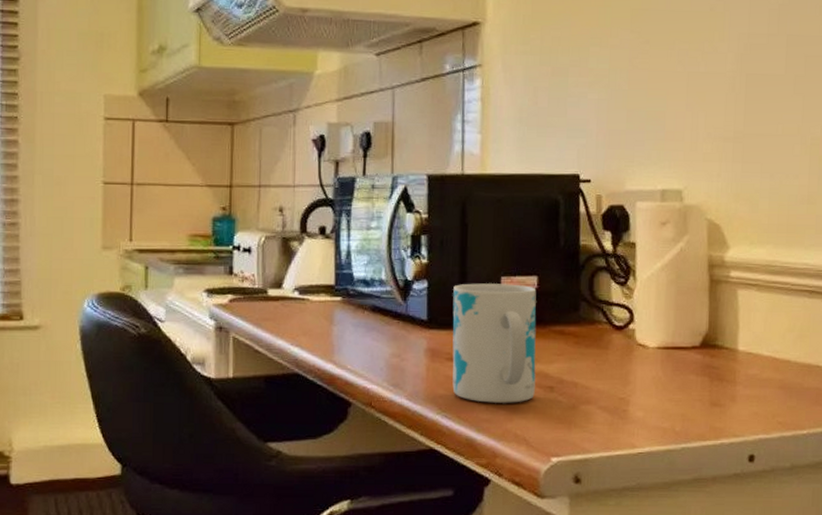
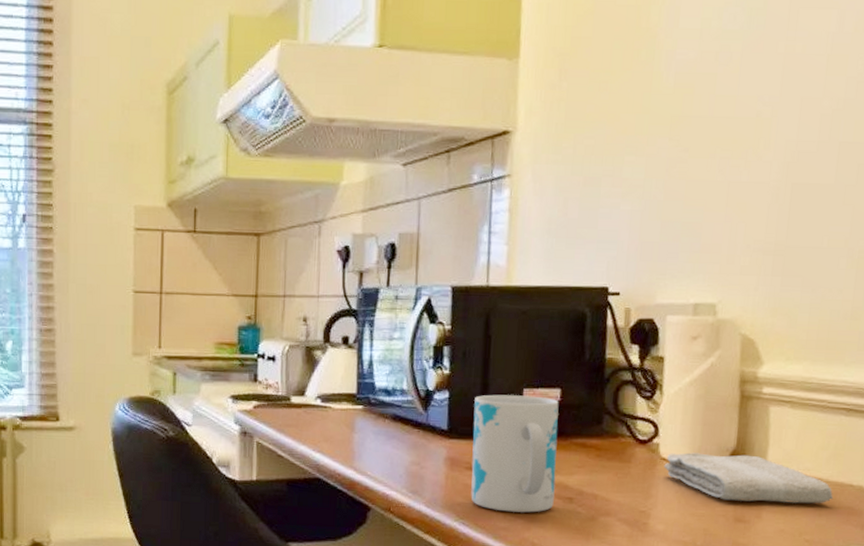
washcloth: none [640,337,802,386] -> present [664,452,834,504]

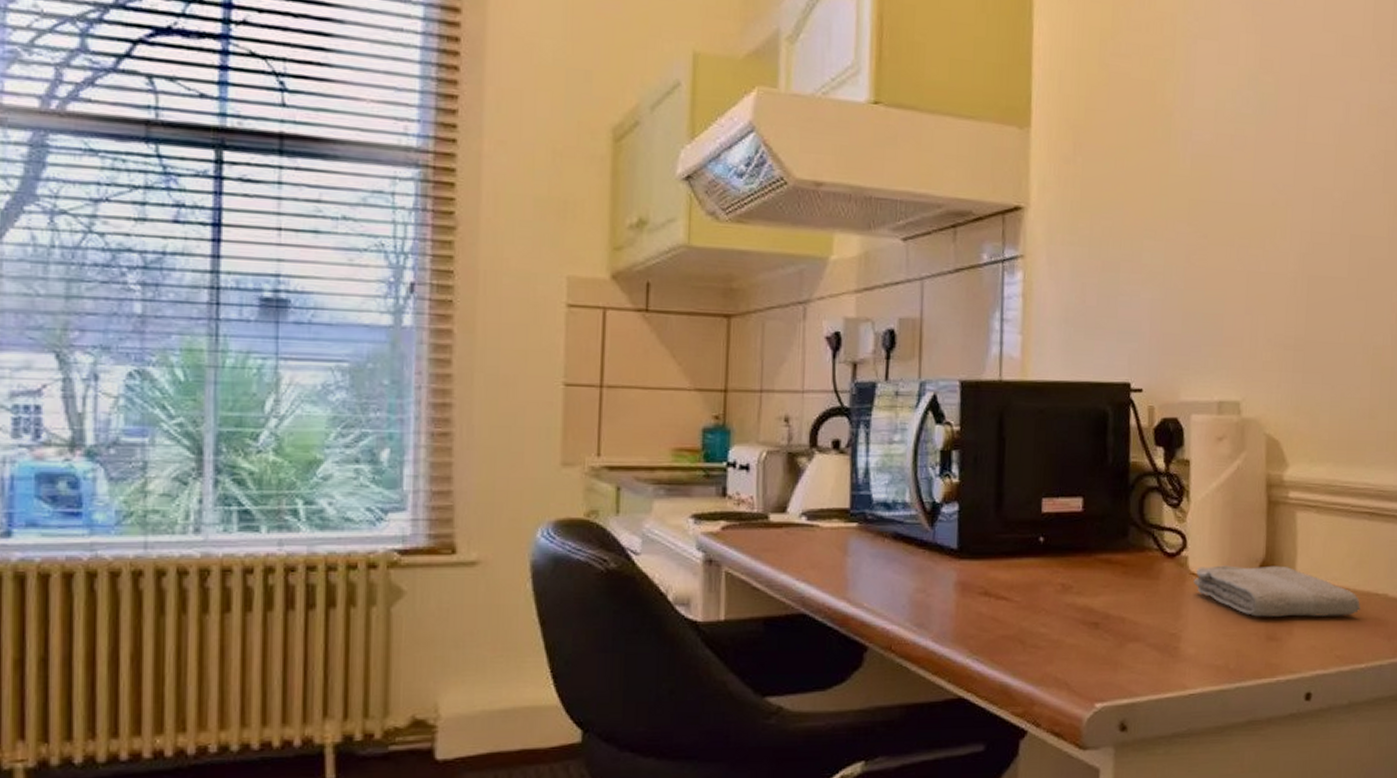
mug: present [471,394,559,513] -> none [985,506,1081,643]

